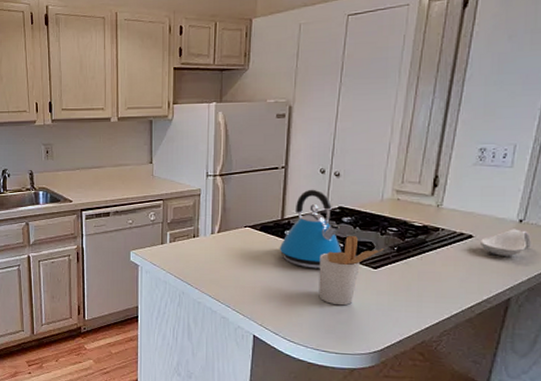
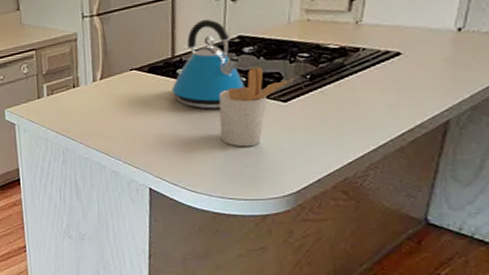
spoon rest: present [480,229,532,256] -> none [410,39,475,73]

